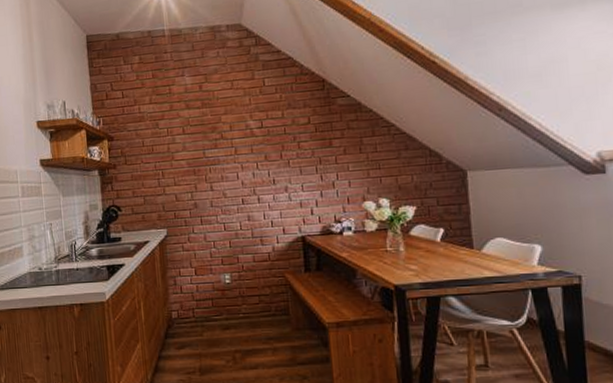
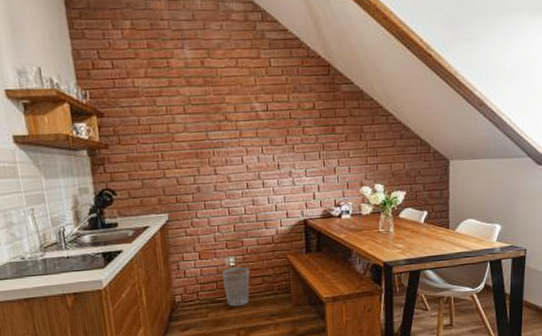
wastebasket: none [217,284,246,327] -> present [222,266,250,307]

